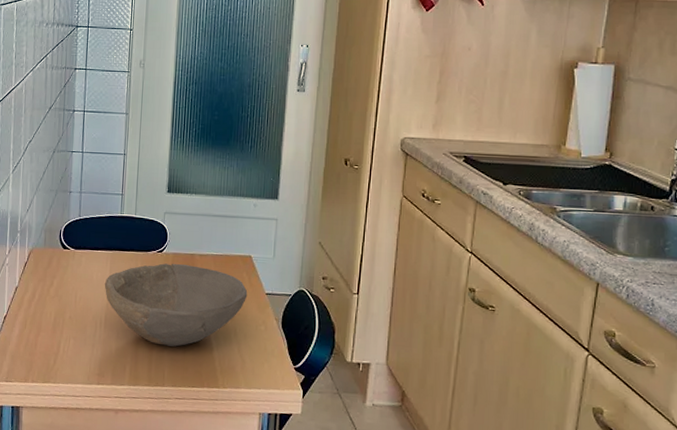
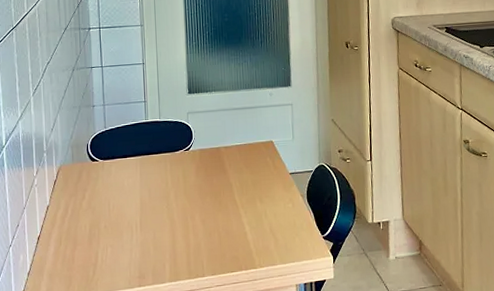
bowl: present [104,263,248,347] -> none [136,157,273,238]

